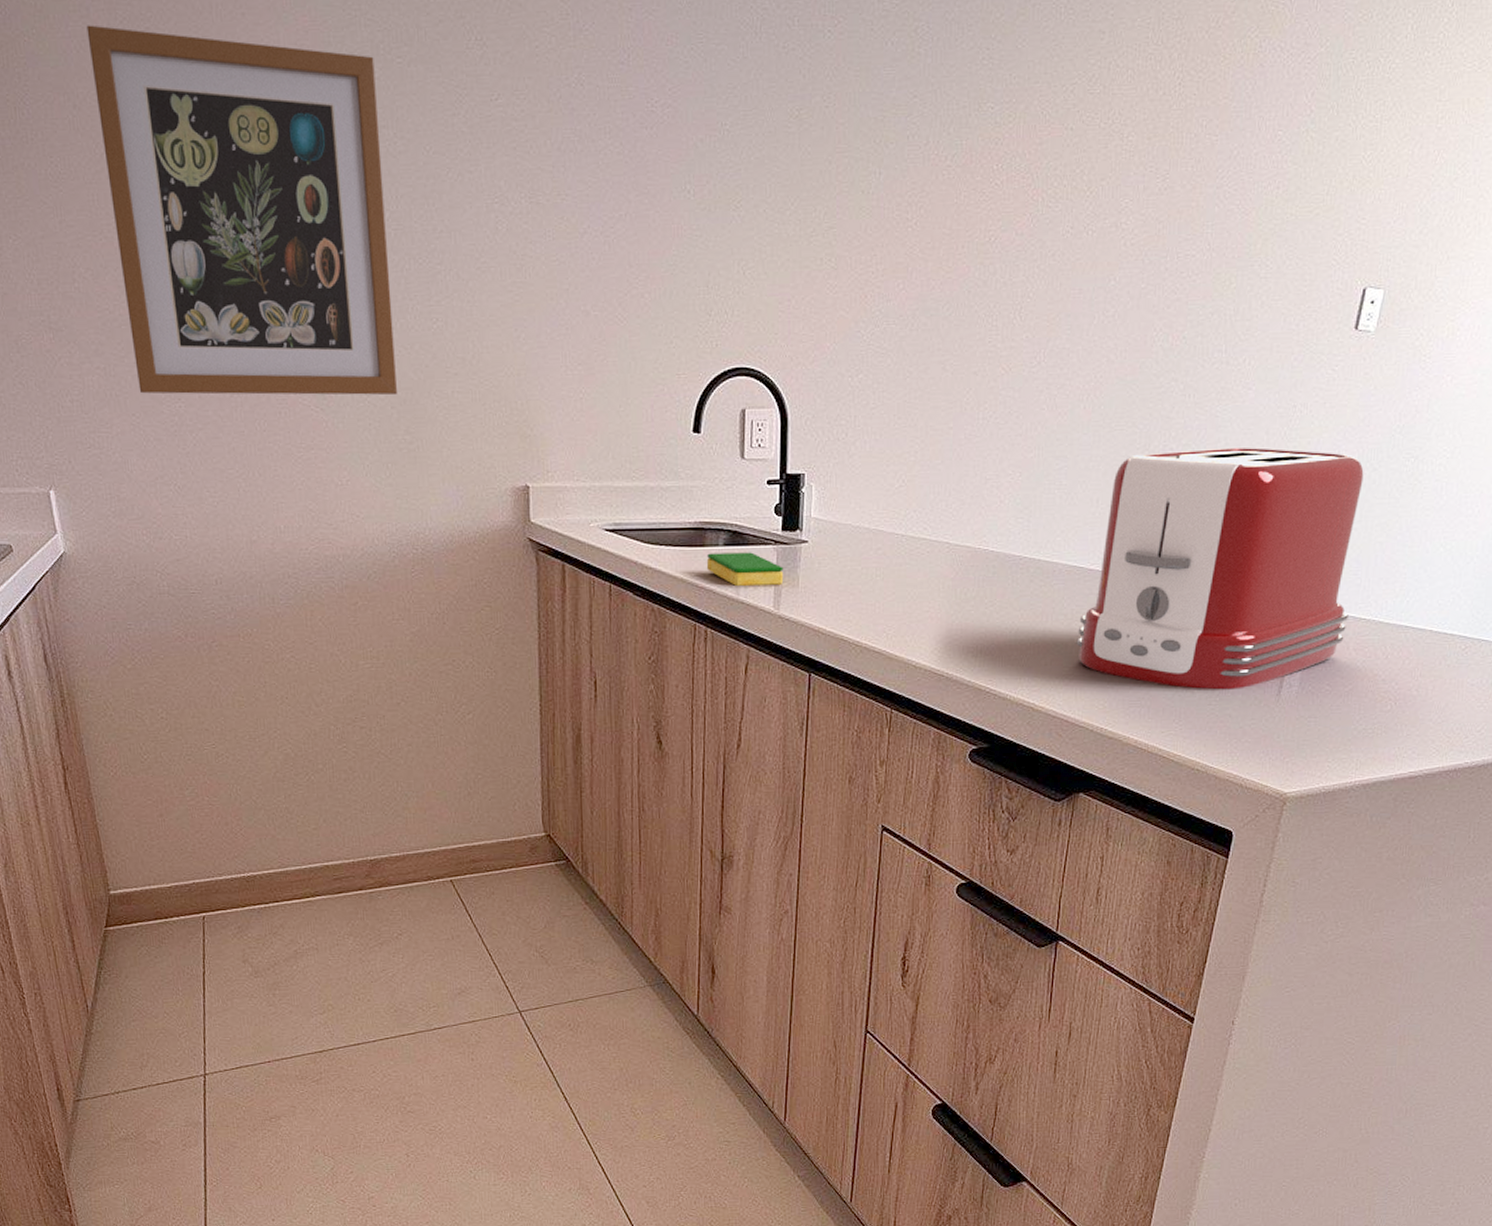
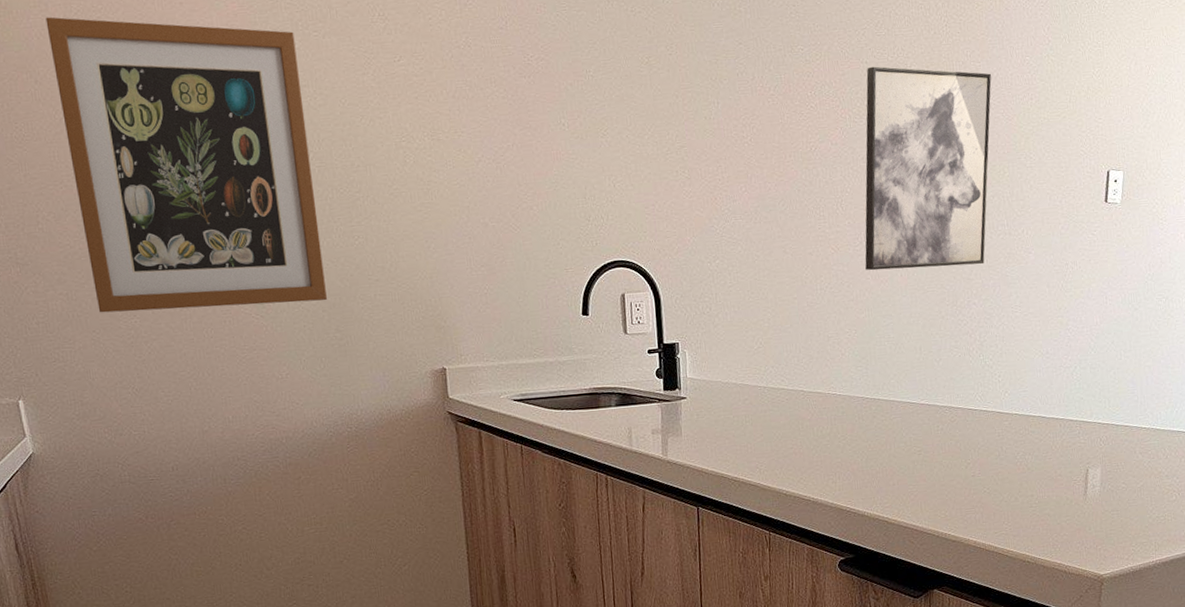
dish sponge: present [706,552,784,586] -> none [602,410,669,439]
wall art: none [1041,134,1230,400] -> present [865,66,992,271]
toaster: present [1076,448,1364,690] -> none [916,298,1132,495]

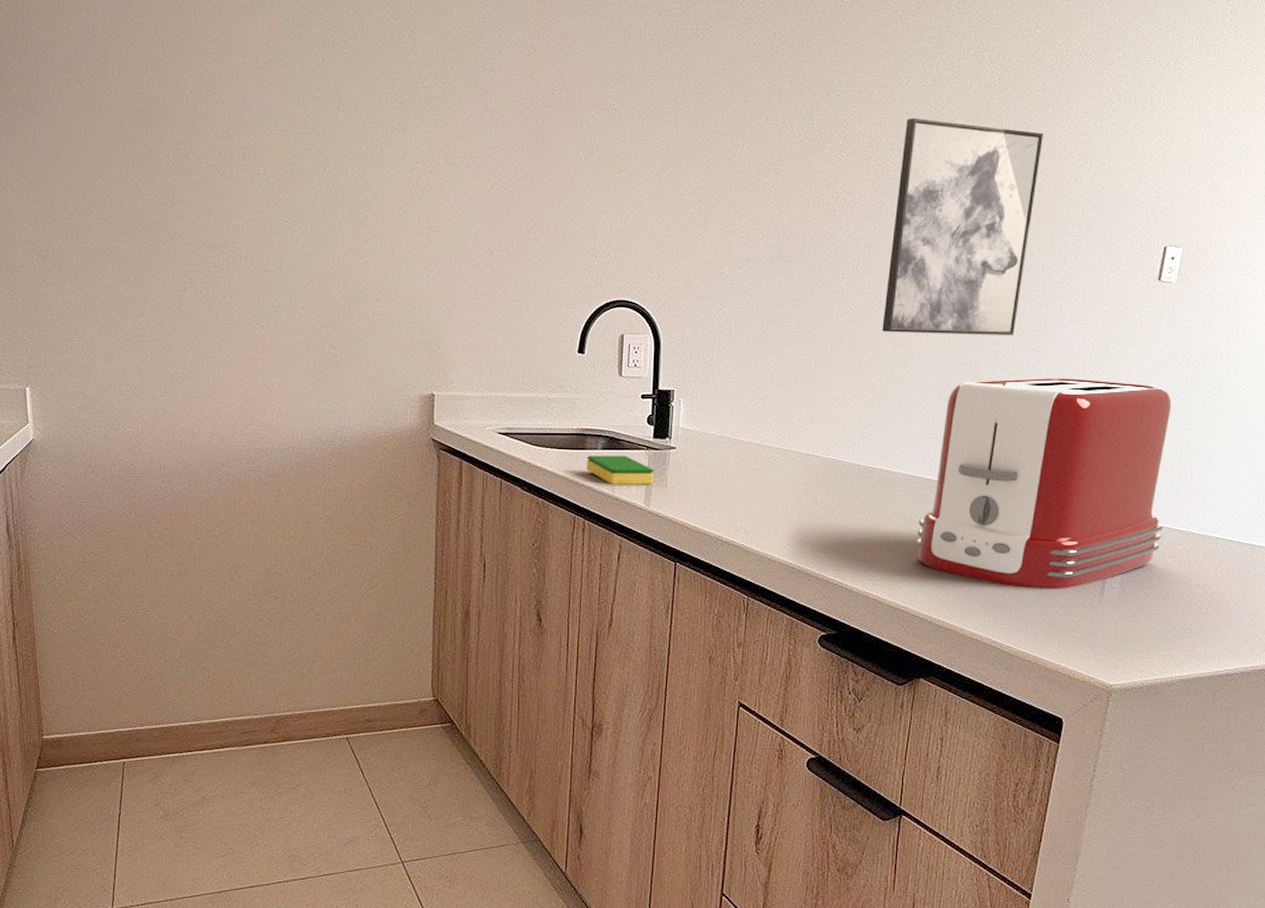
wall art: present [45,17,327,313] -> none [93,20,326,316]
dish sponge: none [602,410,669,439] -> present [586,456,654,484]
toaster: none [916,298,1132,495] -> present [915,378,1172,589]

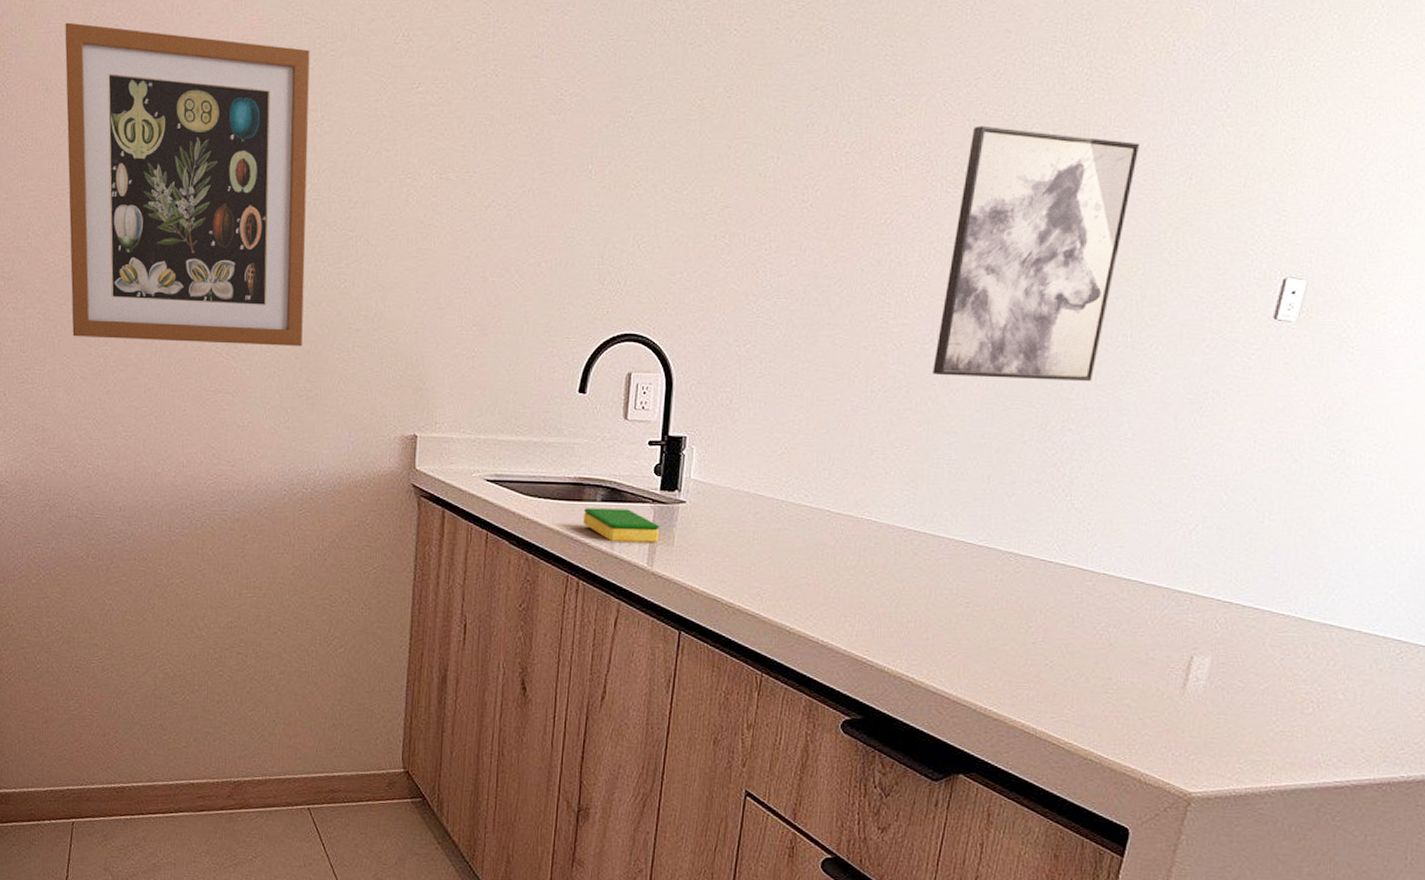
wall art: none [93,20,326,316] -> present [65,22,310,347]
toaster: present [915,378,1172,589] -> none [961,431,1283,679]

